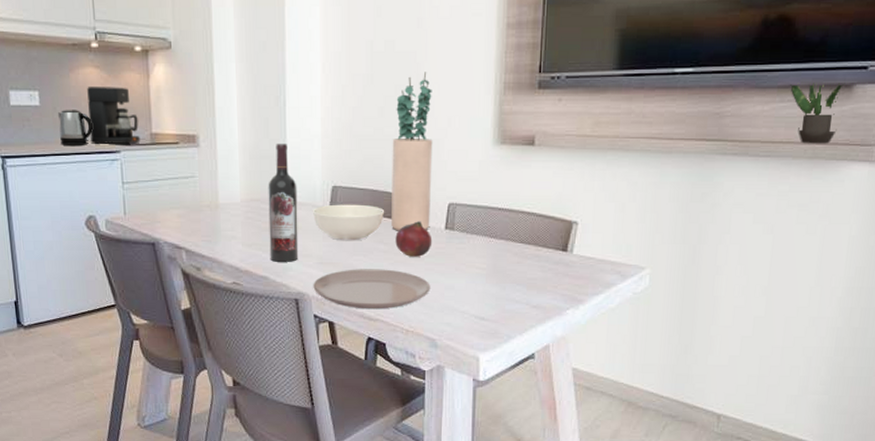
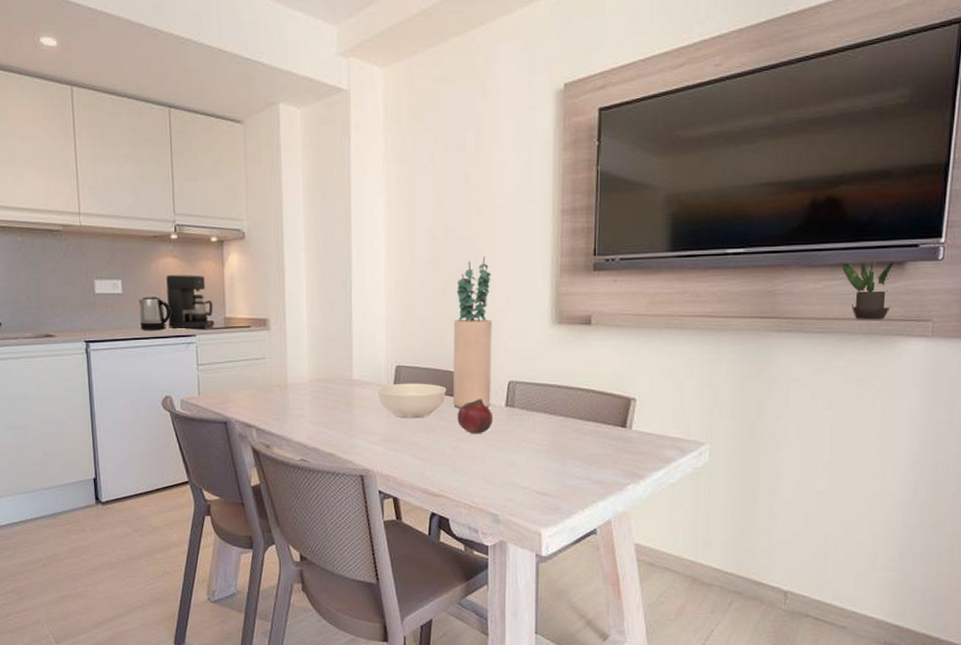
wine bottle: present [268,143,299,262] -> none [334,325,364,439]
plate: present [313,269,431,310] -> none [378,445,492,485]

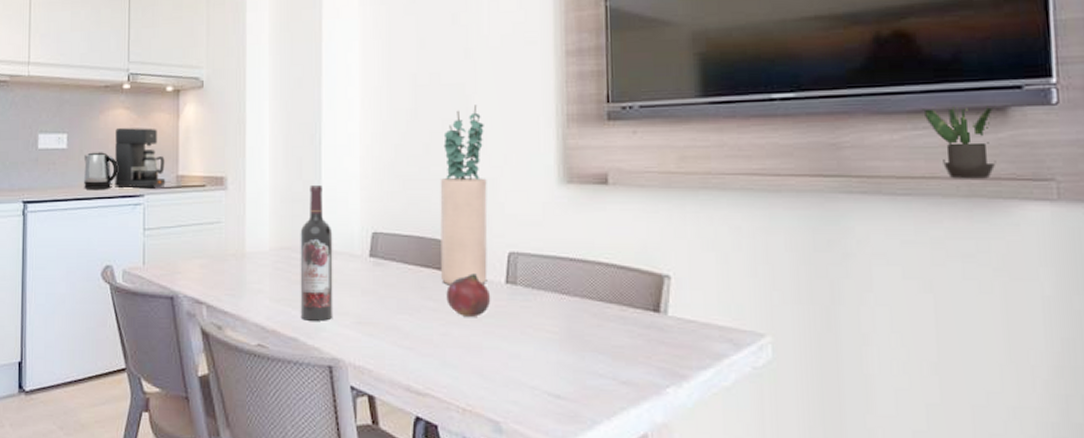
wine bottle: none [334,325,364,439] -> present [300,184,333,321]
bowl: present [376,383,447,419] -> none [349,253,434,297]

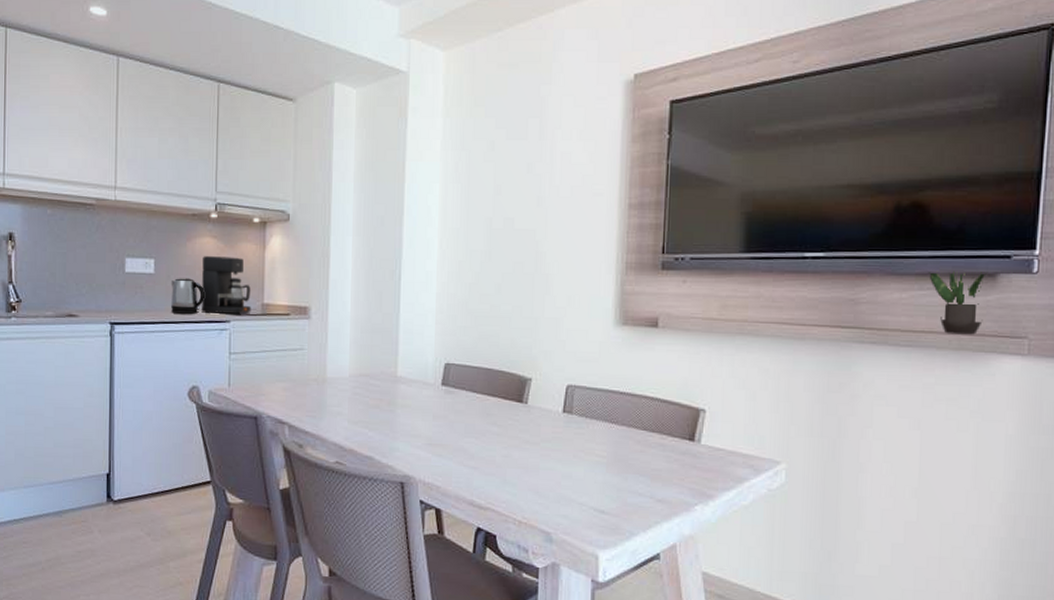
wine bottle: present [300,184,333,321] -> none [376,317,409,442]
vase: present [440,105,488,286] -> none [506,250,551,413]
fruit: present [446,274,491,317] -> none [509,403,549,441]

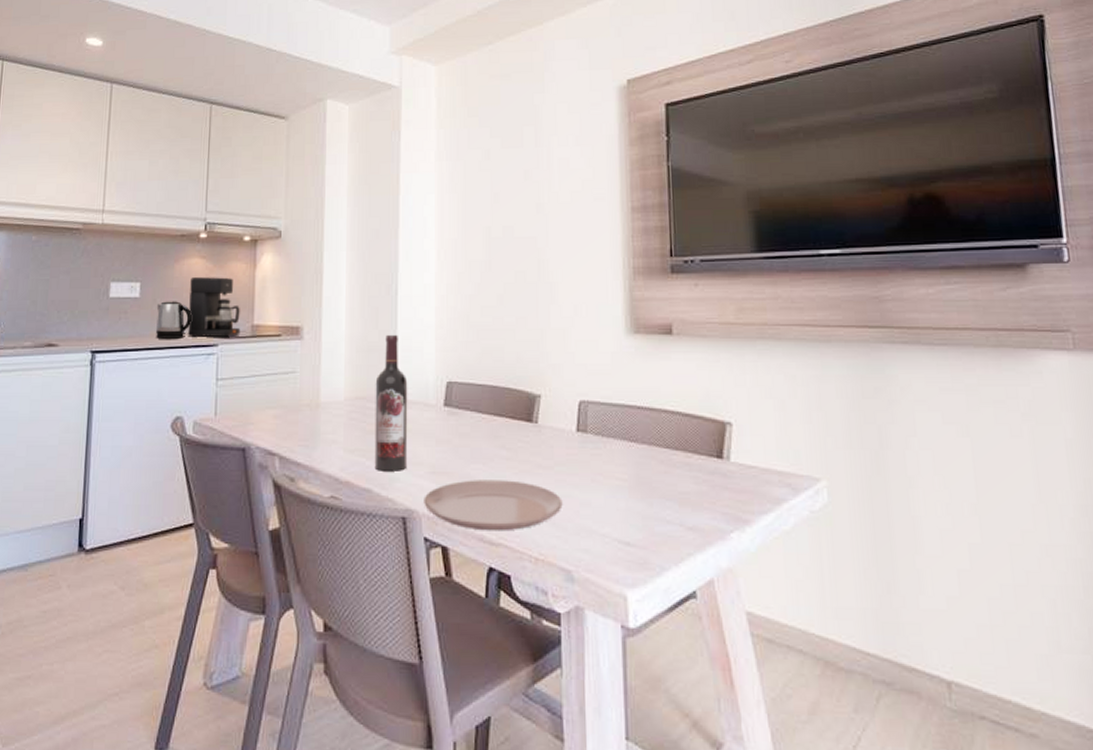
wine bottle: none [376,317,409,442] -> present [374,334,408,471]
plate: none [420,452,546,498] -> present [424,480,563,531]
potted plant: present [929,271,988,335] -> none [953,262,1019,330]

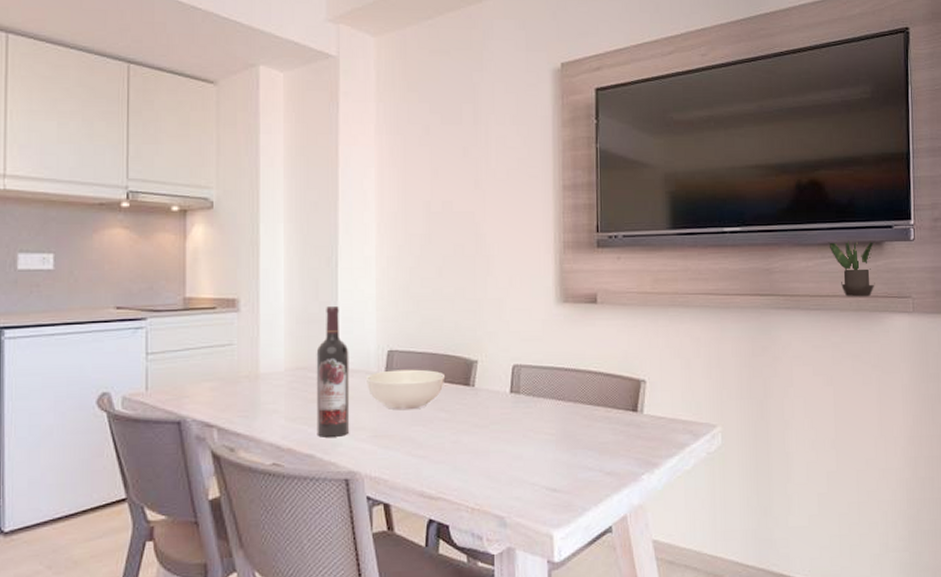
kettle: present [156,301,192,340] -> none [75,273,115,314]
coffee maker: present [188,277,241,338] -> none [112,248,171,312]
bowl: none [424,402,507,446] -> present [365,369,446,410]
plate: present [424,480,563,531] -> none [366,439,497,487]
potted plant: none [953,262,1019,330] -> present [828,240,876,297]

